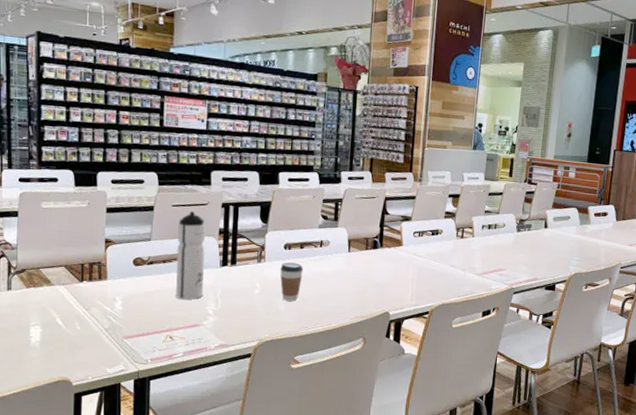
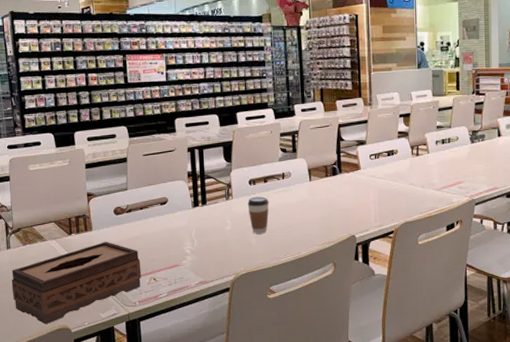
tissue box: none [8,292,158,375] -> present [11,241,142,325]
water bottle: present [176,211,206,300] -> none [149,159,180,243]

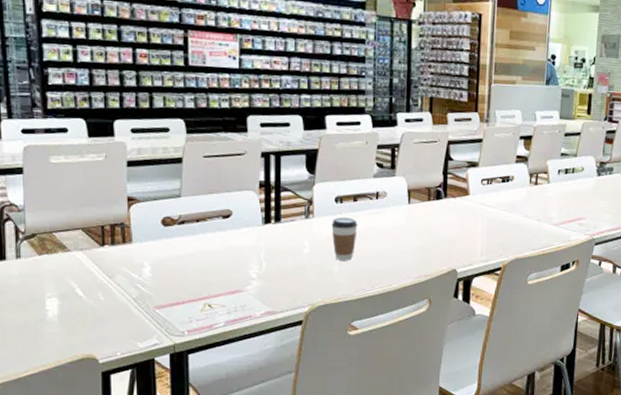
tissue box: present [11,241,142,325] -> none [20,256,193,353]

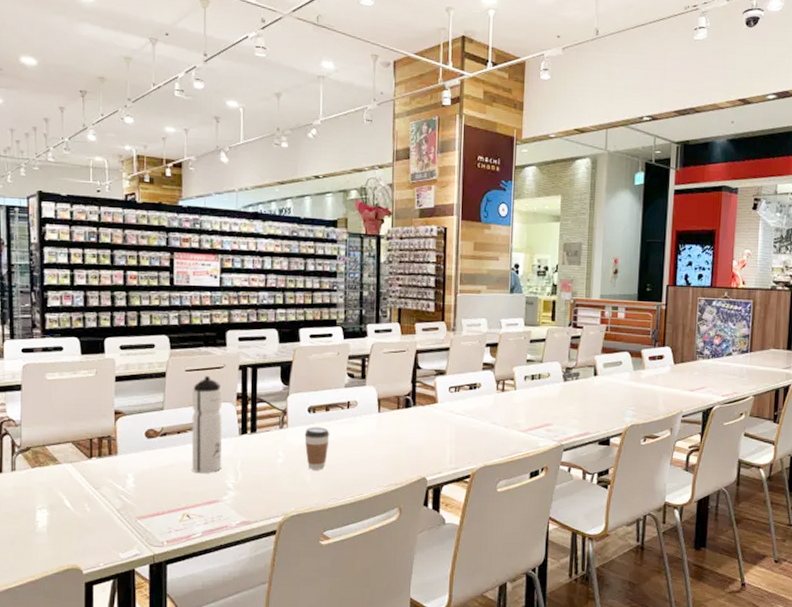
water bottle: none [211,163,245,263] -> present [191,376,223,474]

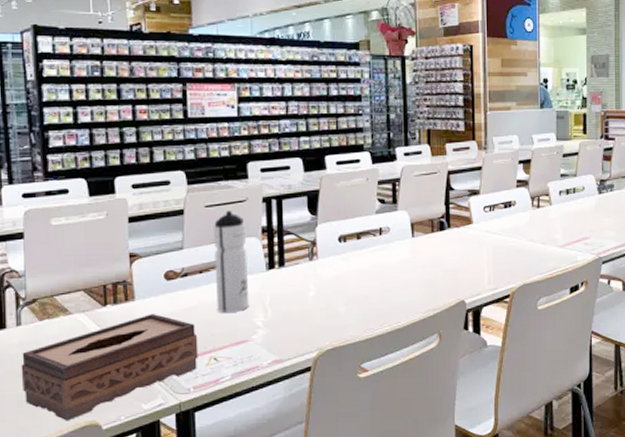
tissue box: none [13,468,173,563] -> present [21,313,198,421]
coffee cup: present [304,427,330,470] -> none [336,256,363,301]

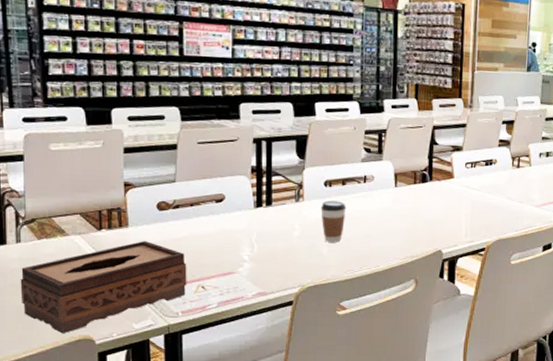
water bottle: present [213,211,250,314] -> none [204,149,237,246]
coffee cup: none [336,256,363,301] -> present [321,200,347,243]

